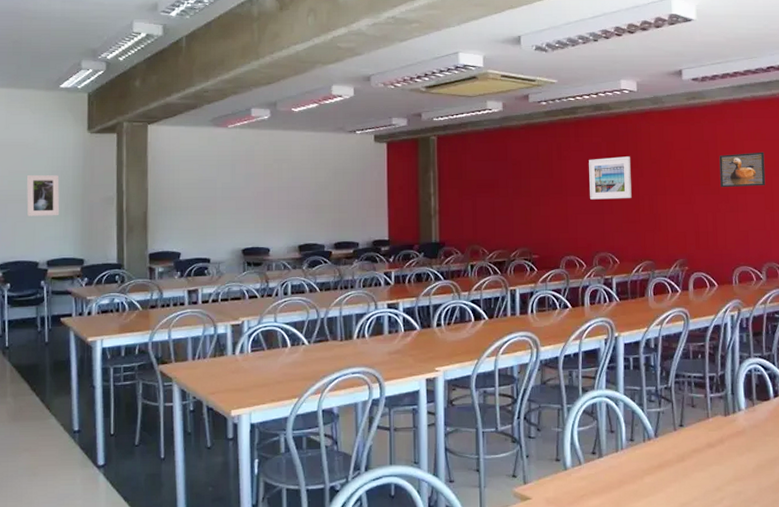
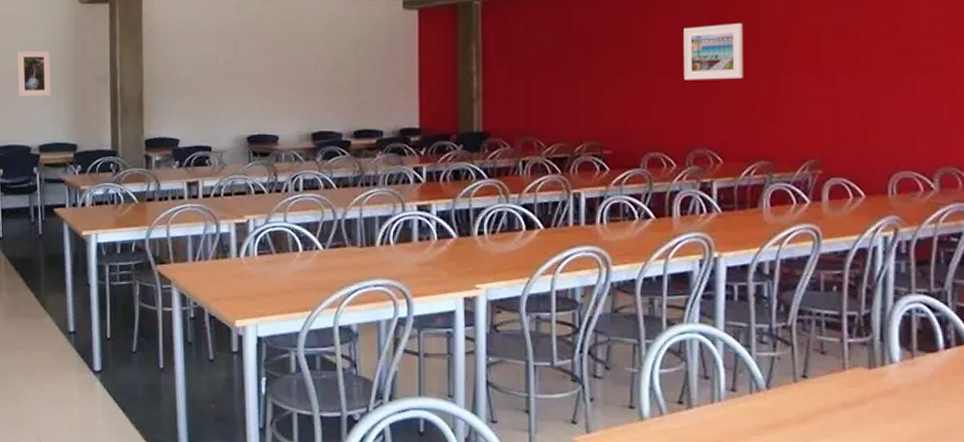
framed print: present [719,152,766,188] -> none [874,15,945,65]

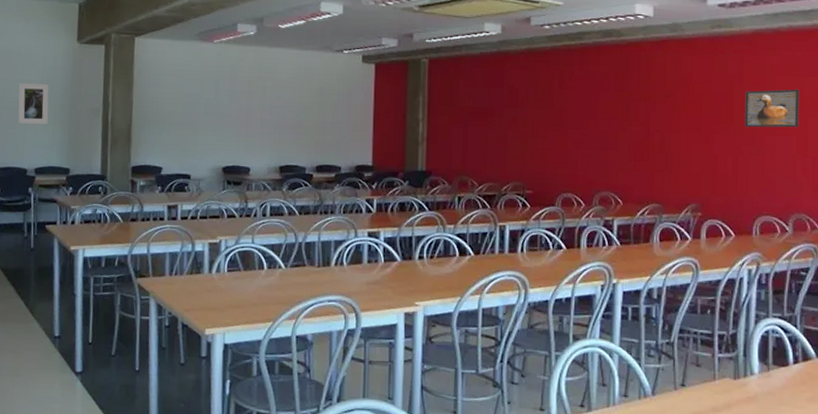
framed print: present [684,23,743,80] -> none [593,88,641,135]
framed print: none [874,15,945,65] -> present [745,89,800,128]

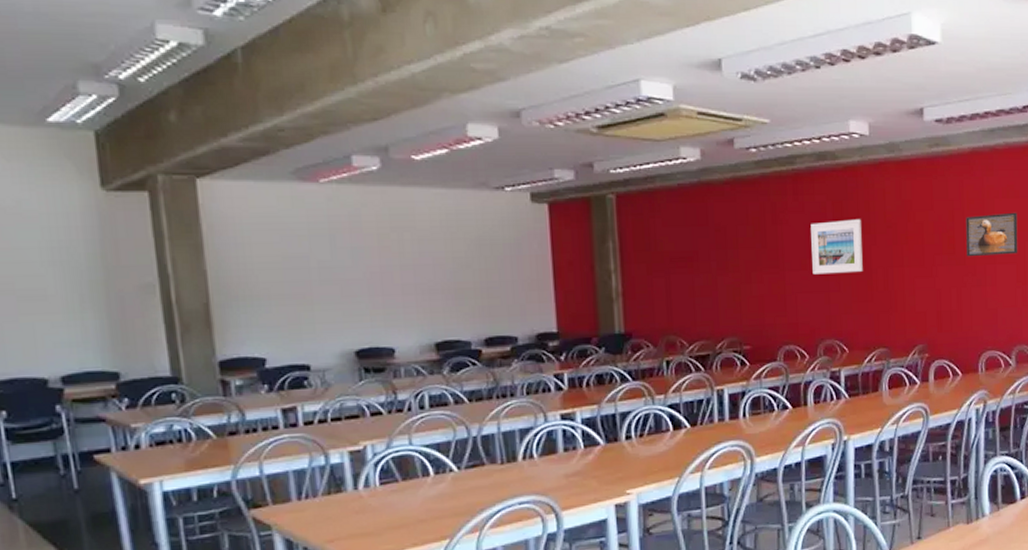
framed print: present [18,83,49,125] -> none [11,253,72,314]
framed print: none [593,88,641,135] -> present [811,219,863,275]

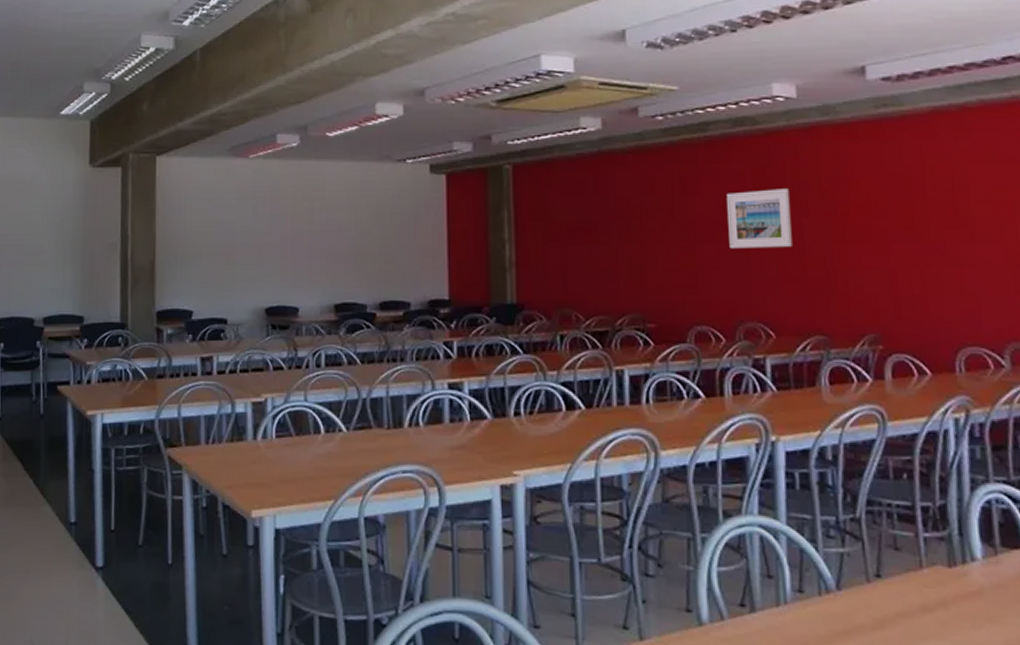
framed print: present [966,212,1018,257] -> none [928,180,1006,233]

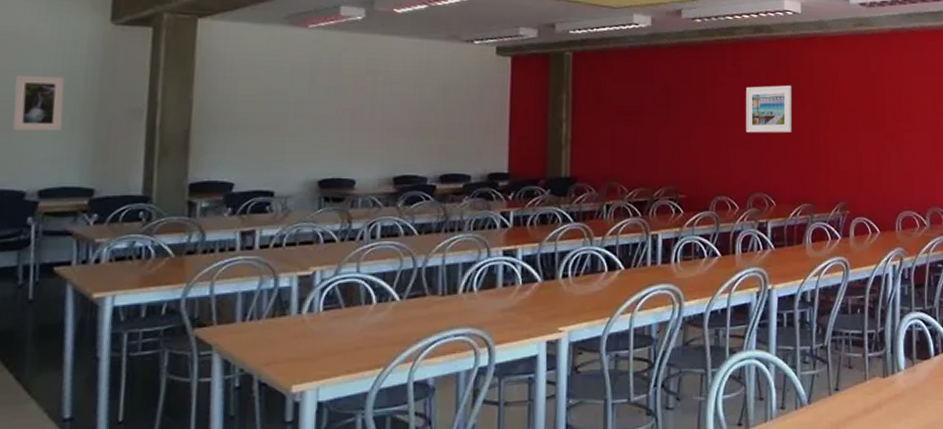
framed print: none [23,217,58,265] -> present [13,76,65,131]

